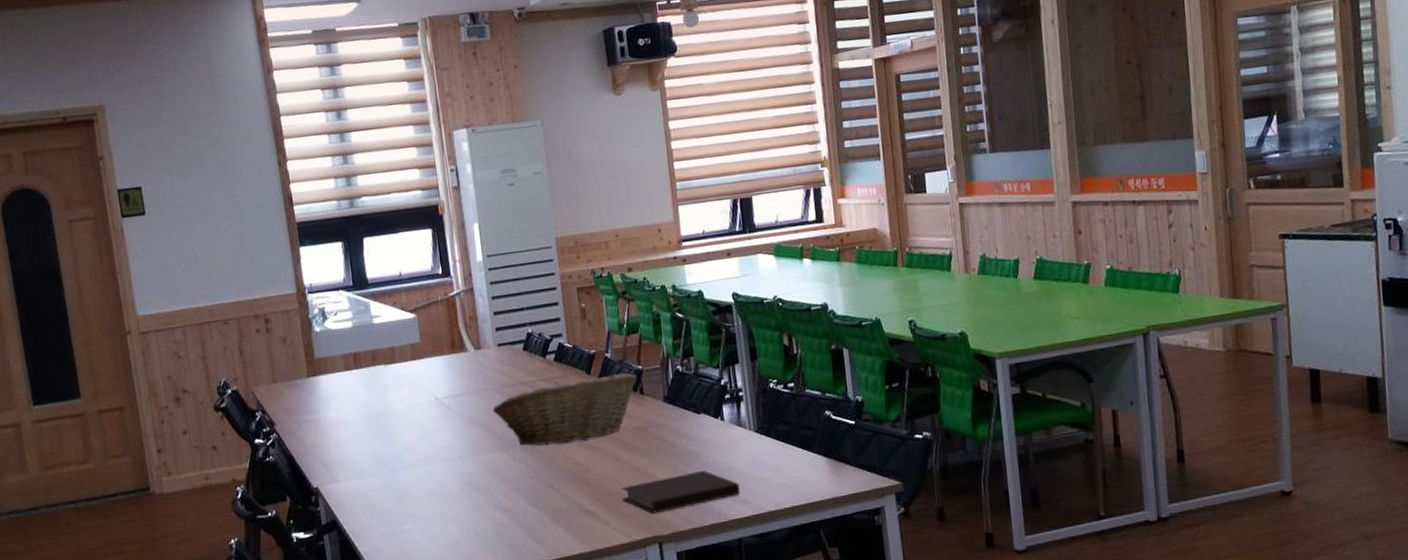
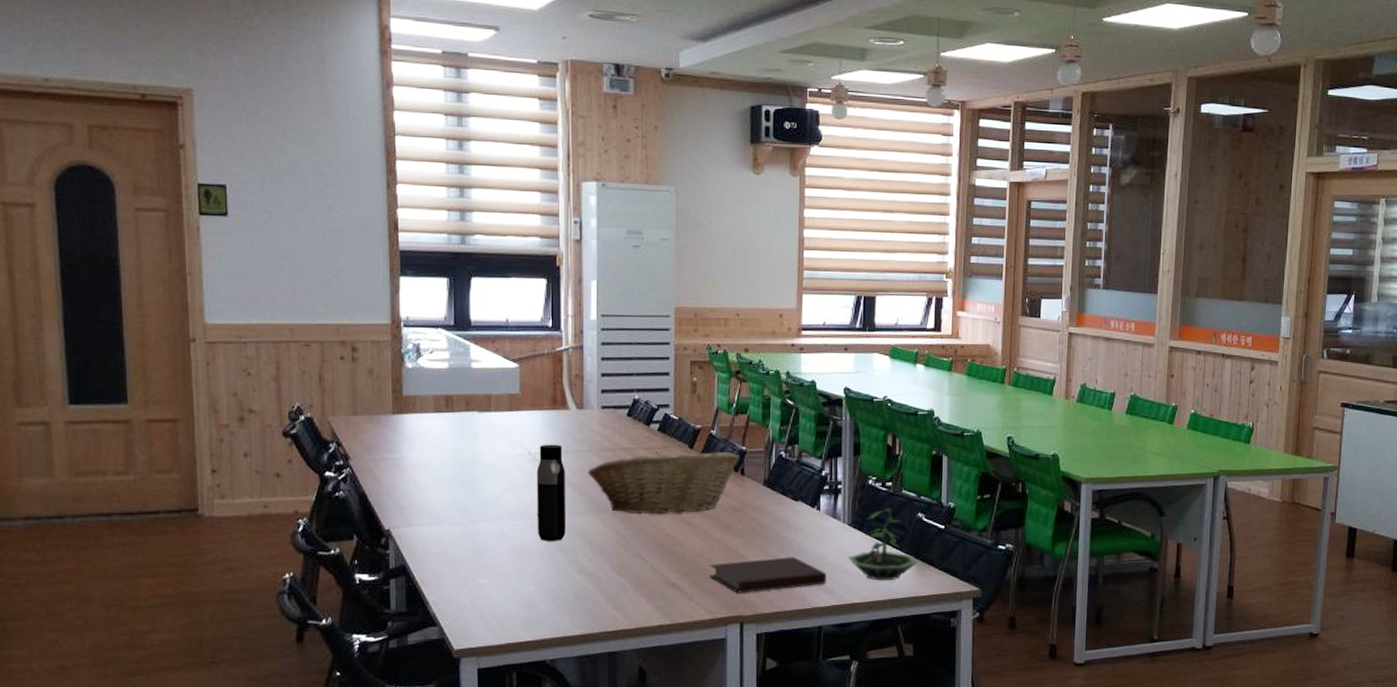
water bottle: none [444,386,479,482] -> present [536,444,565,541]
terrarium: none [759,409,833,486] -> present [848,508,919,581]

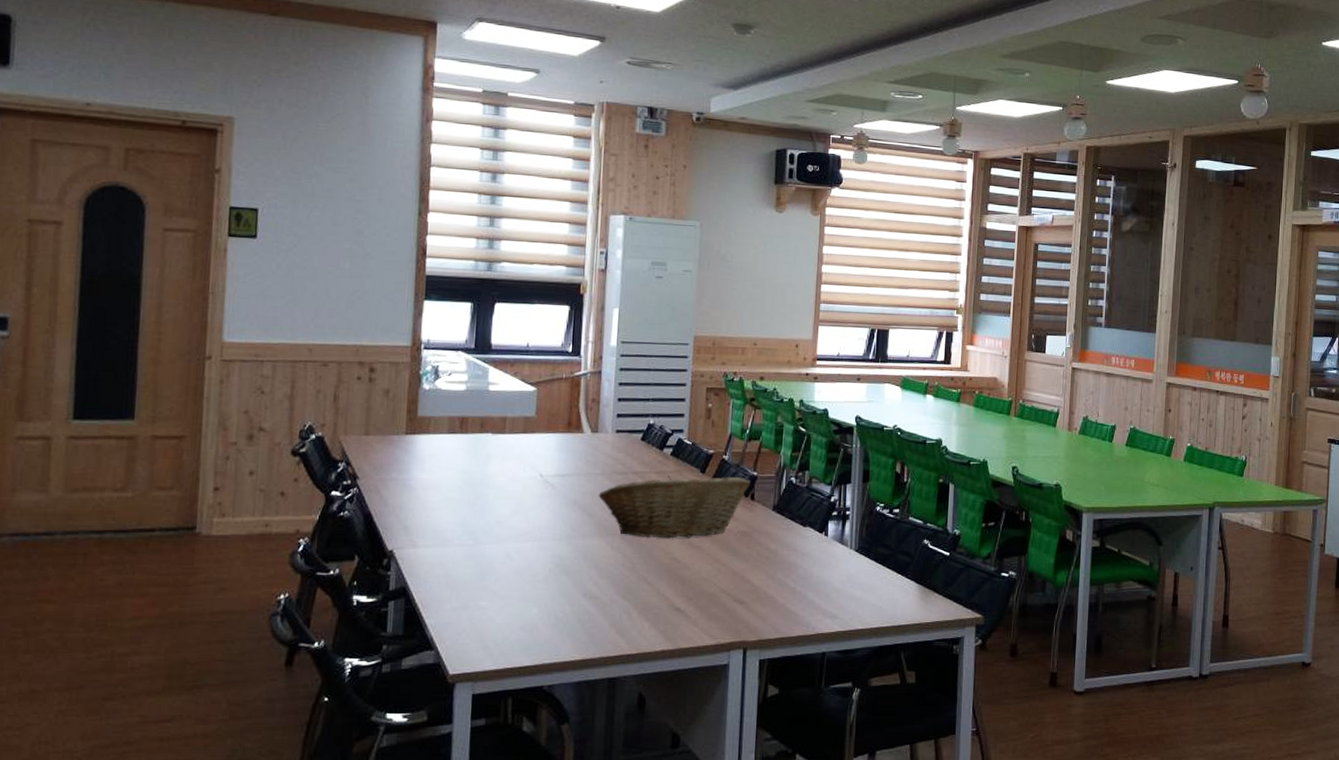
water bottle: present [536,444,565,541] -> none [543,466,576,564]
notebook: present [709,557,827,593] -> none [714,582,832,619]
terrarium: present [848,508,919,581] -> none [854,534,924,607]

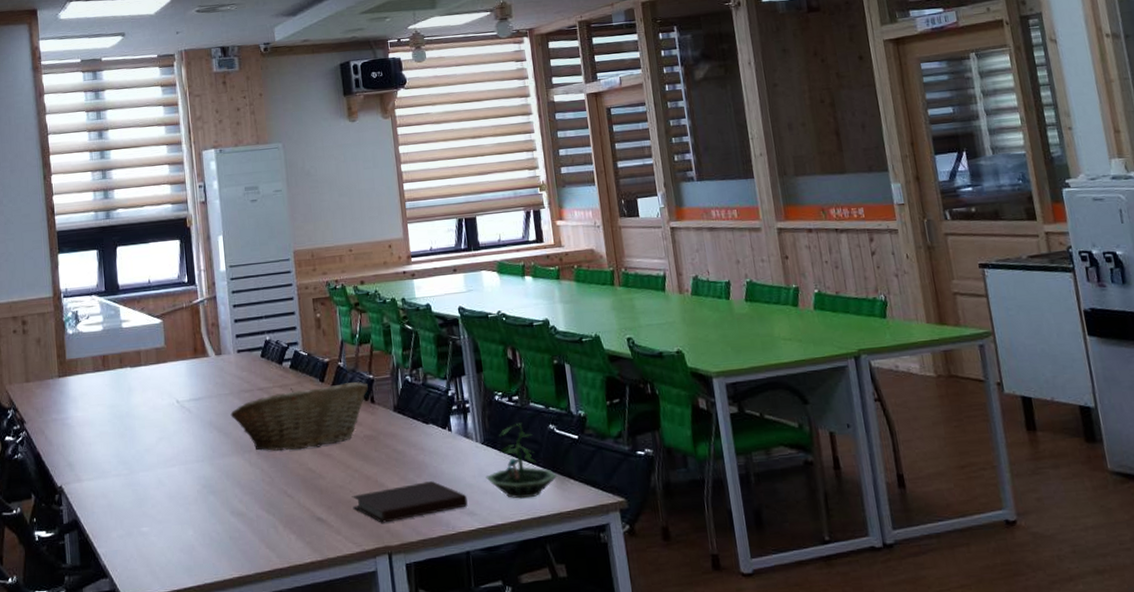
notebook: none [714,582,832,619] -> present [351,481,468,523]
terrarium: none [854,534,924,607] -> present [485,422,558,499]

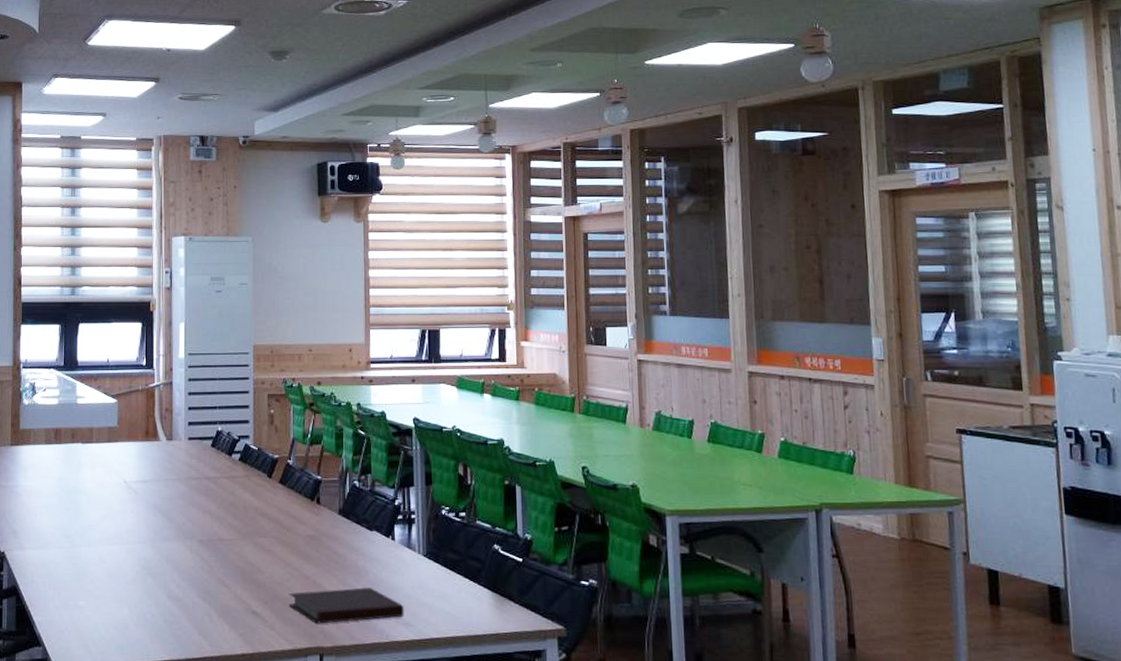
fruit basket: present [230,381,368,451] -> none [176,480,315,542]
terrarium: present [485,422,558,499] -> none [425,539,498,616]

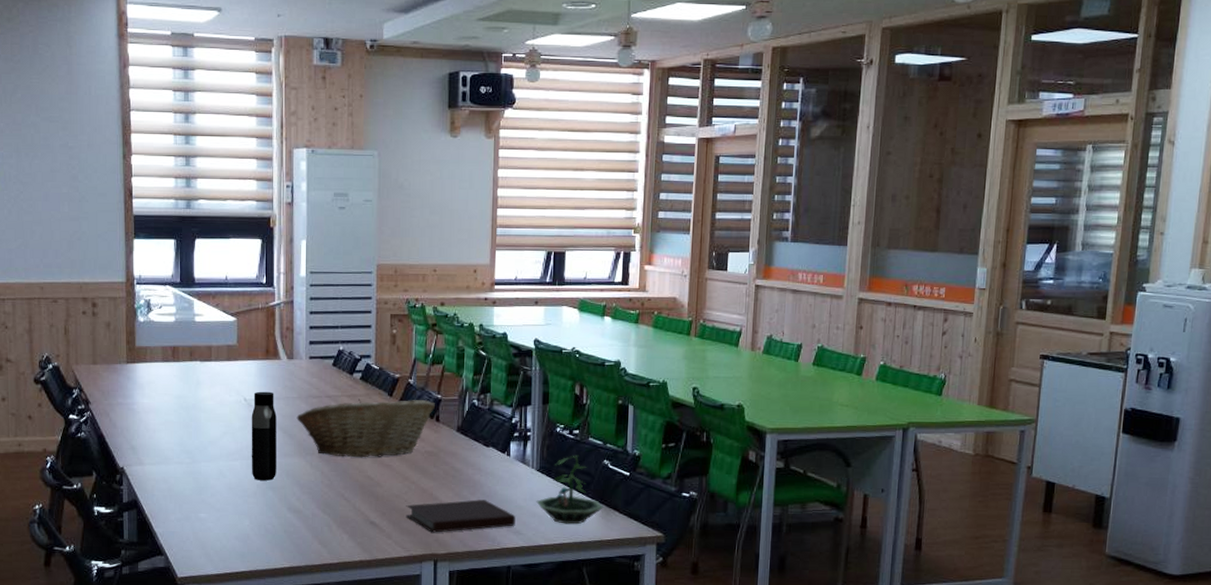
water bottle: none [130,473,156,566] -> present [251,391,277,481]
fruit basket: none [176,480,315,542] -> present [296,398,435,458]
terrarium: none [425,539,498,616] -> present [536,455,604,525]

